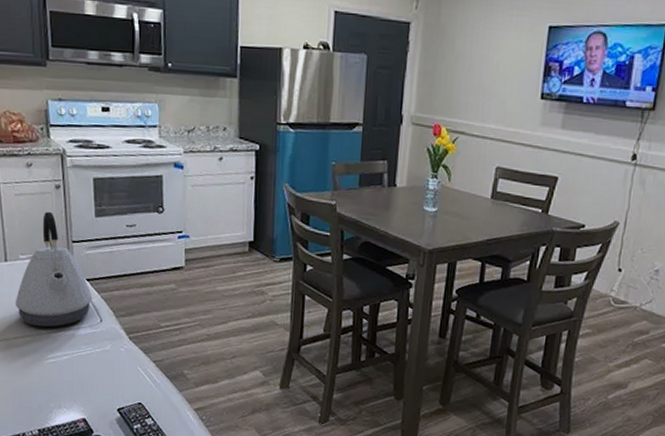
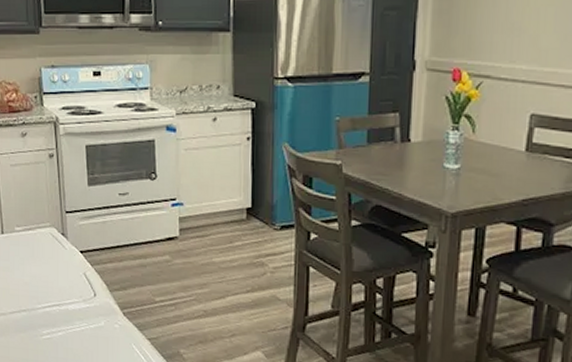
kettle: present [15,211,92,327] -> none [11,181,85,302]

